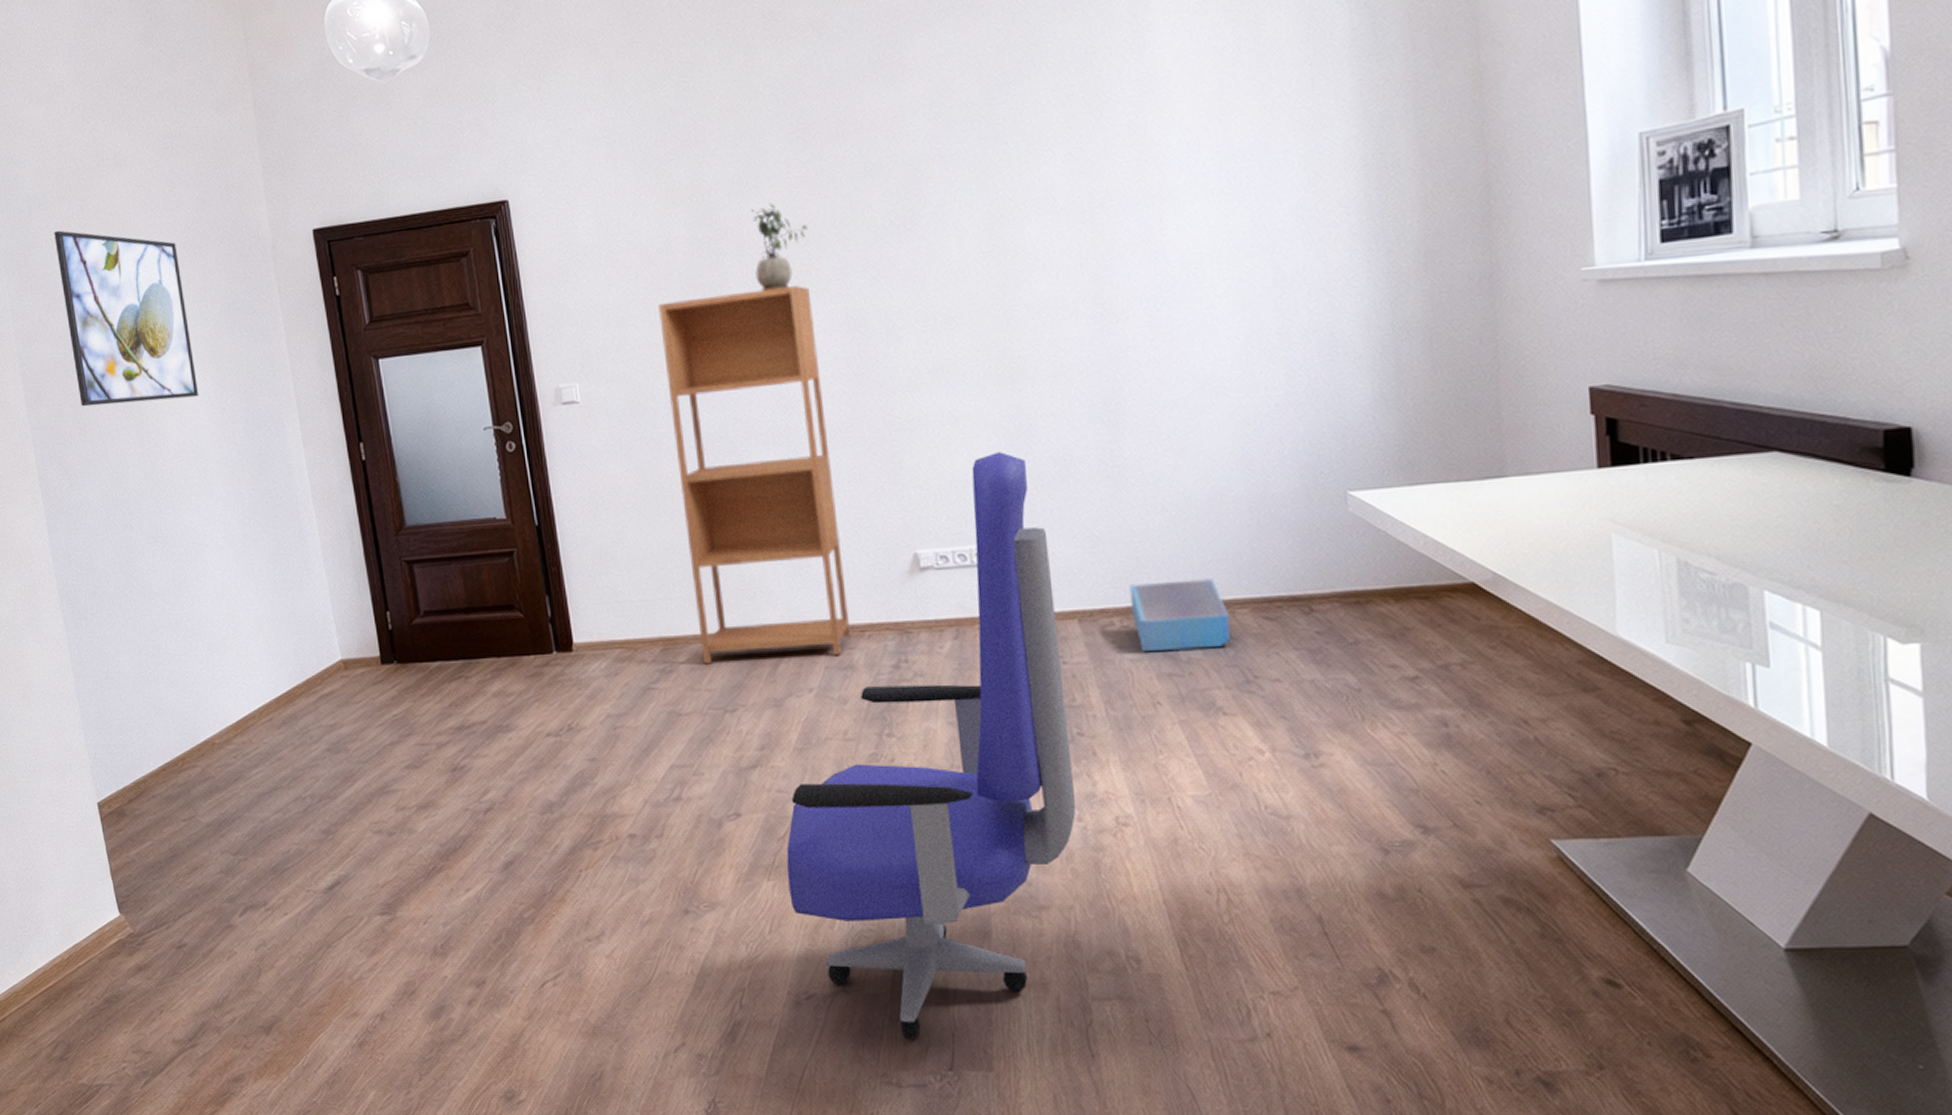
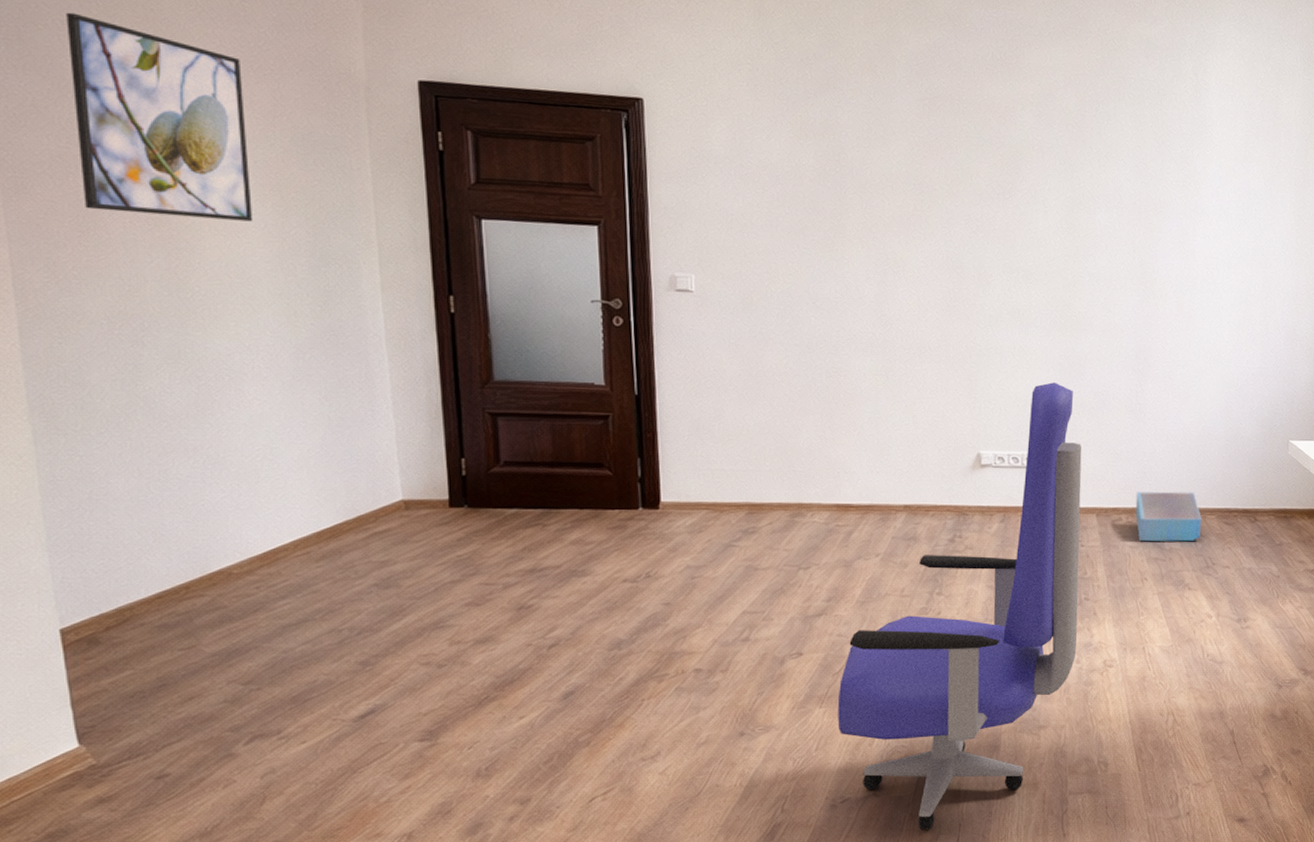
bookcase: present [658,285,851,665] -> none [780,218,920,529]
potted plant: present [751,202,808,291] -> none [873,153,924,227]

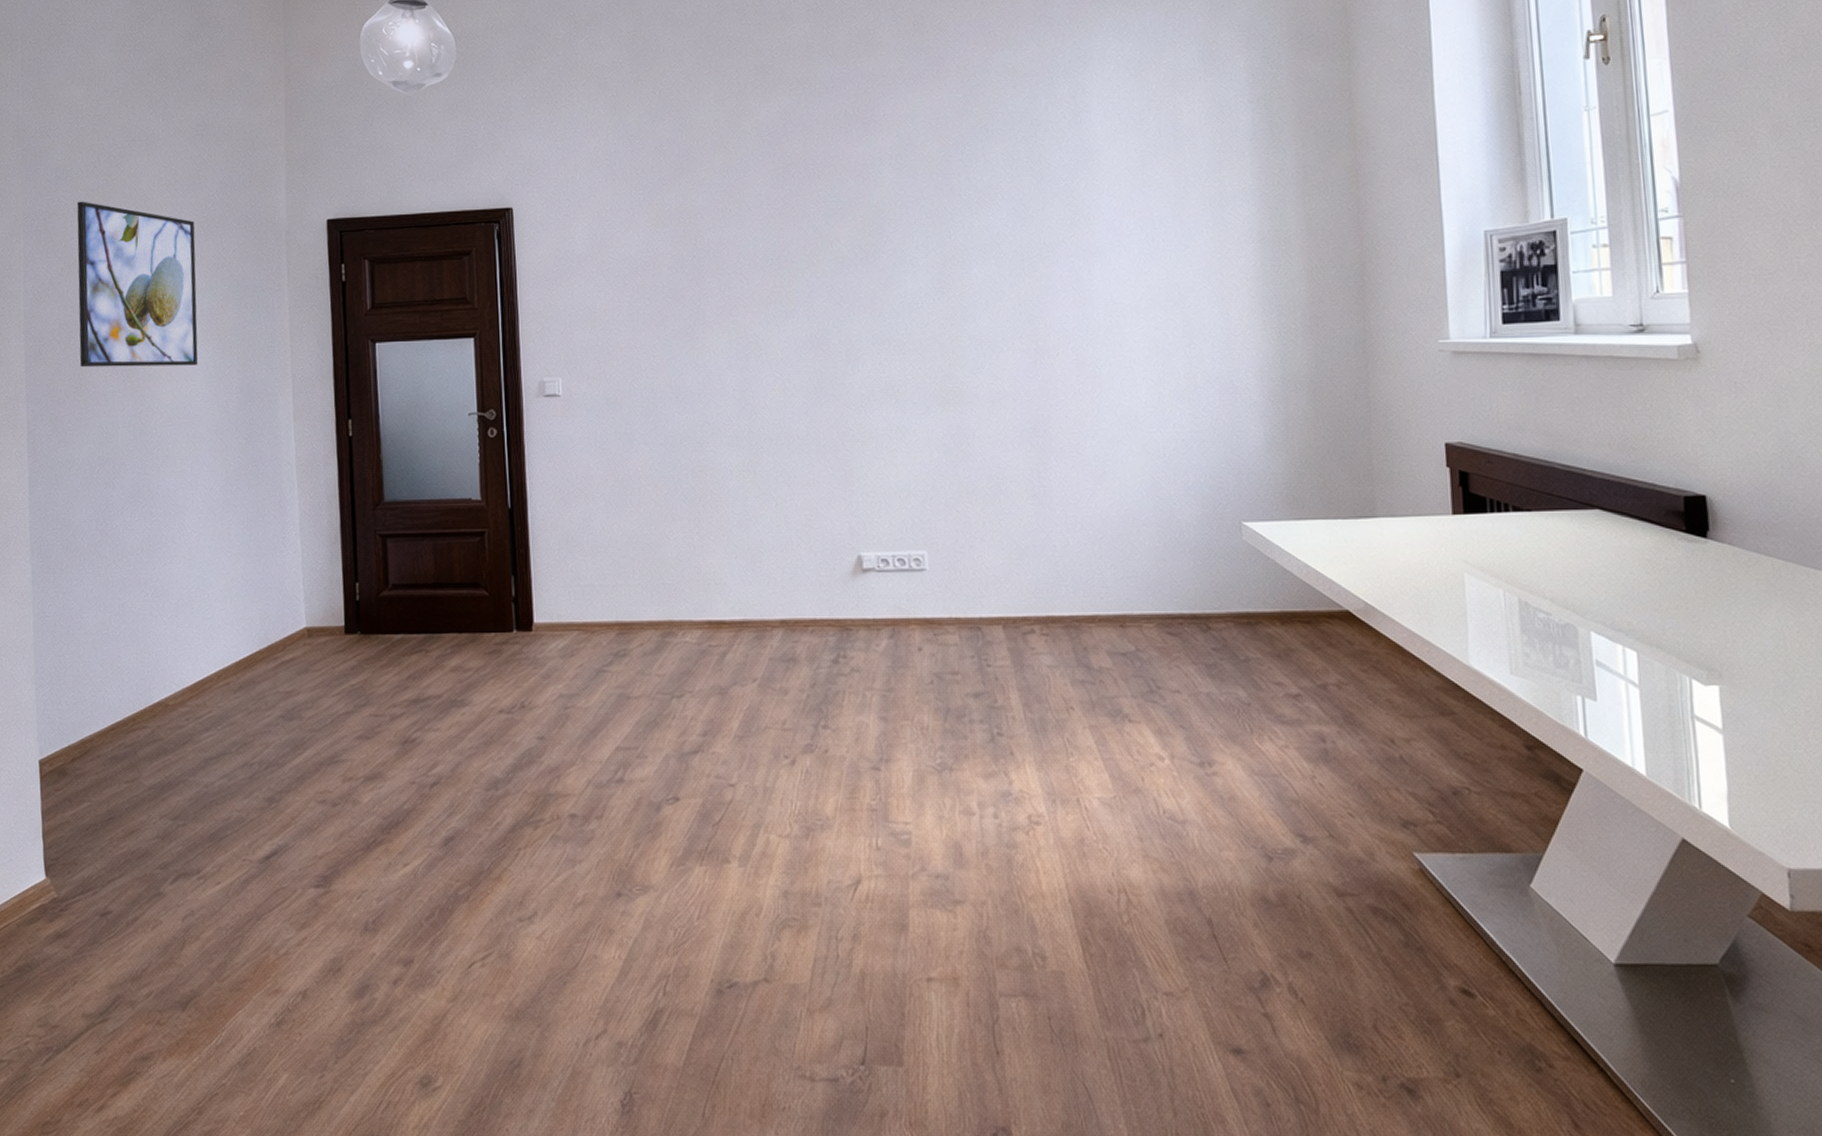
office chair: present [837,382,1082,830] -> none [720,467,993,1032]
storage bin: present [1135,491,1201,542] -> none [1049,593,1139,660]

